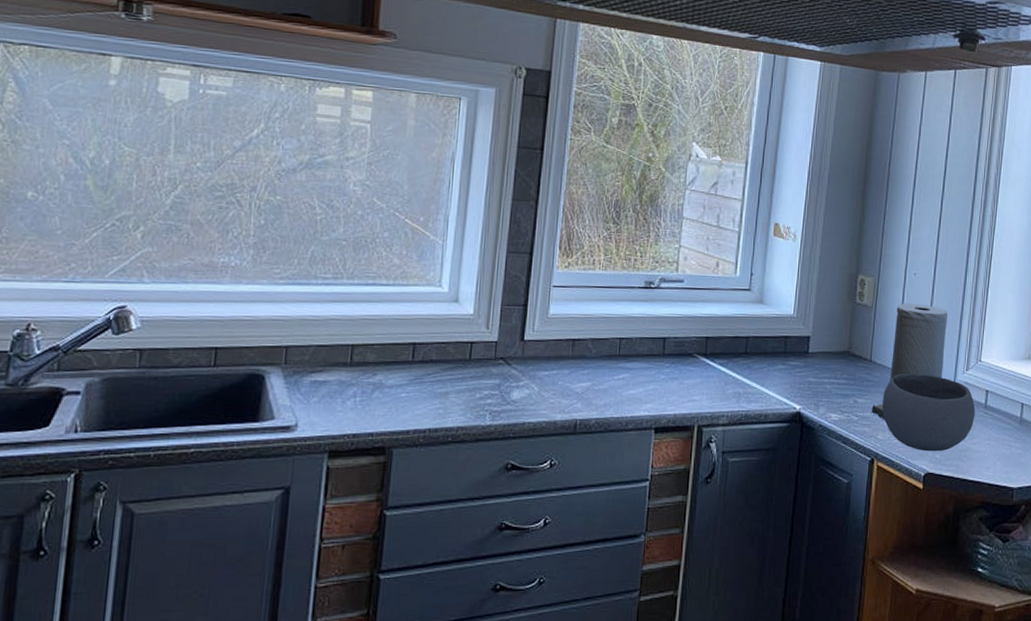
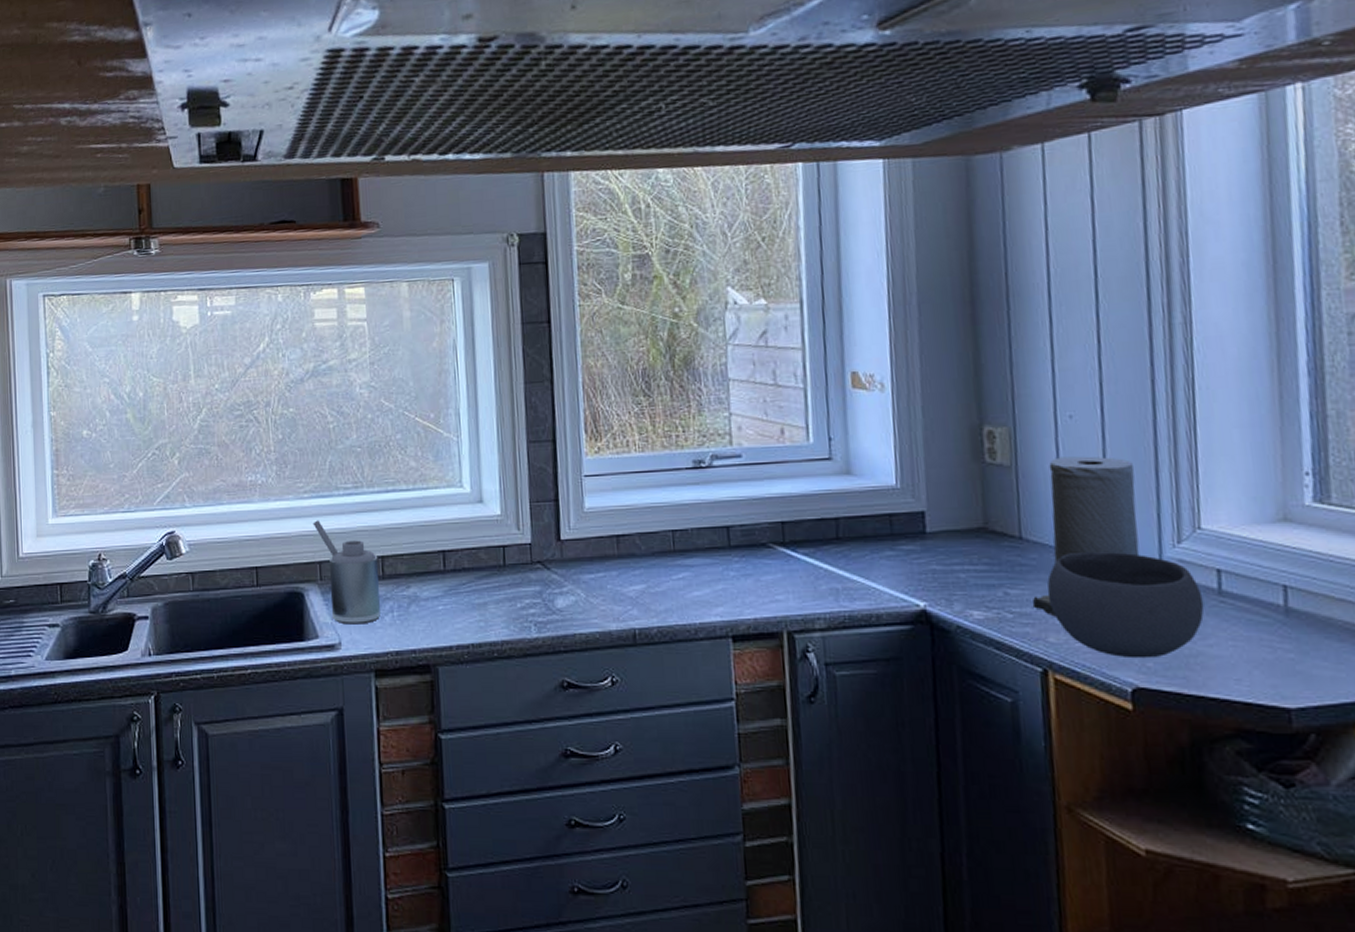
soap dispenser: none [285,306,349,408] -> present [313,520,381,625]

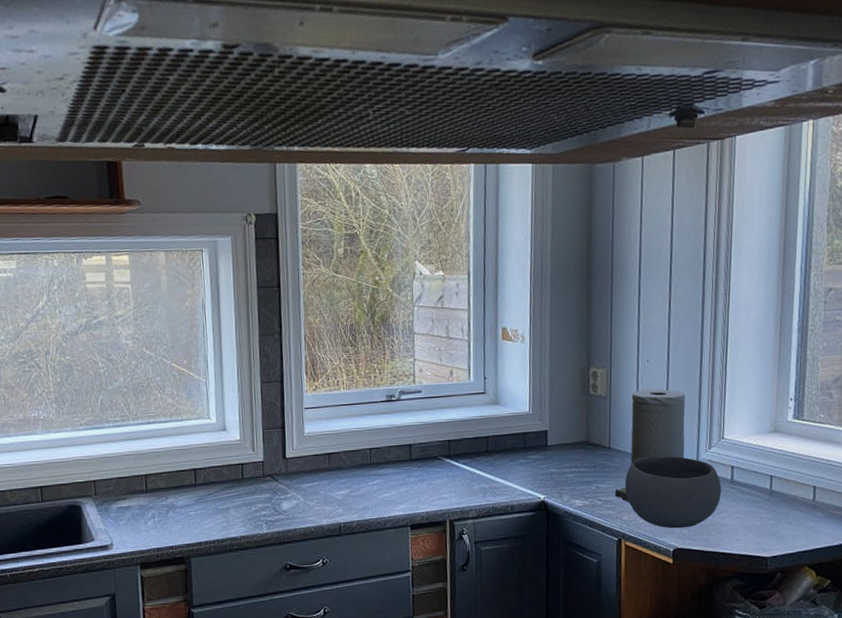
soap dispenser: present [313,520,381,625] -> none [88,447,145,529]

